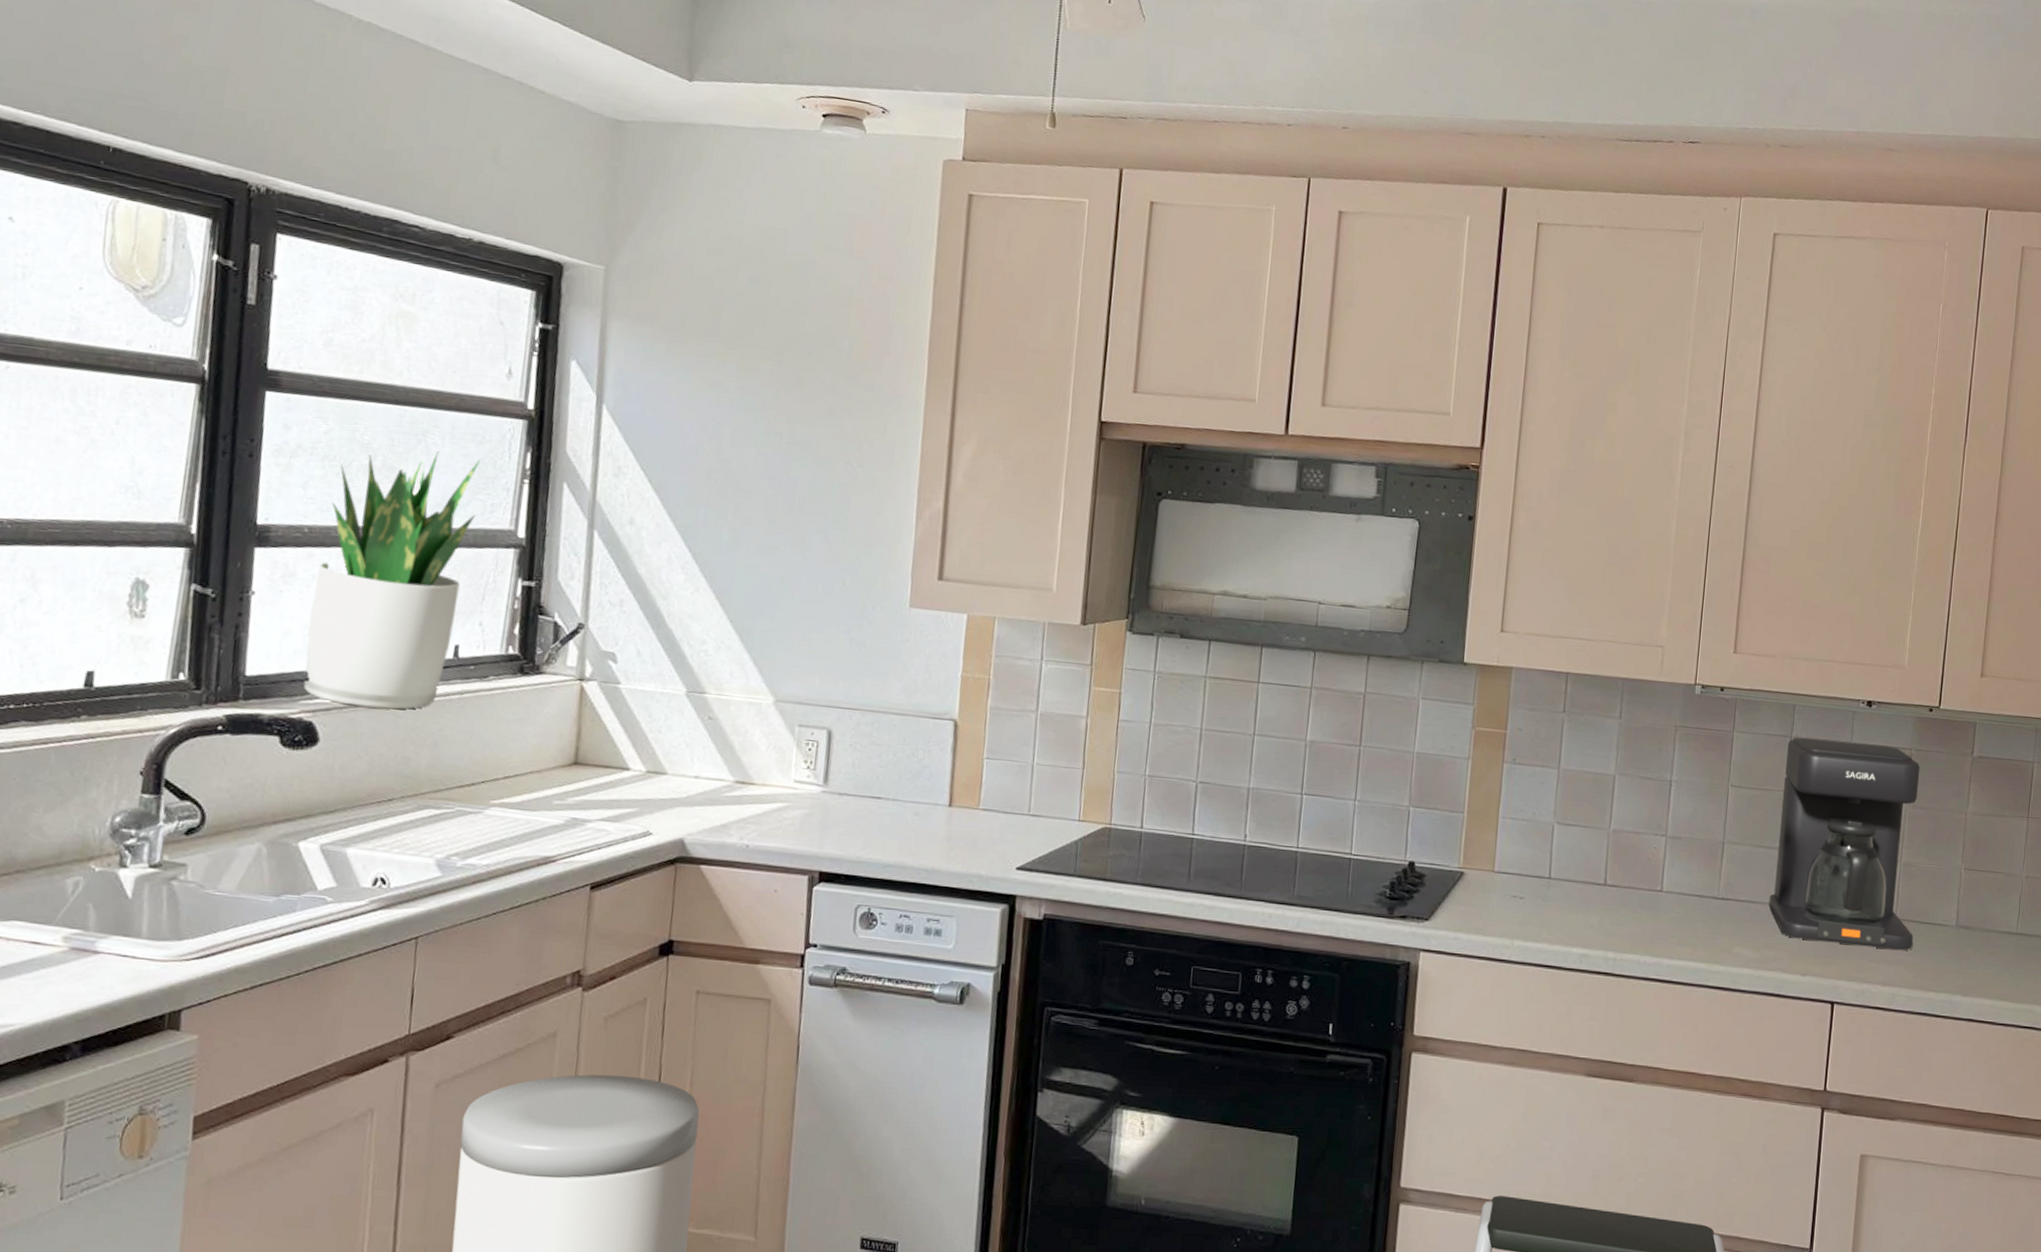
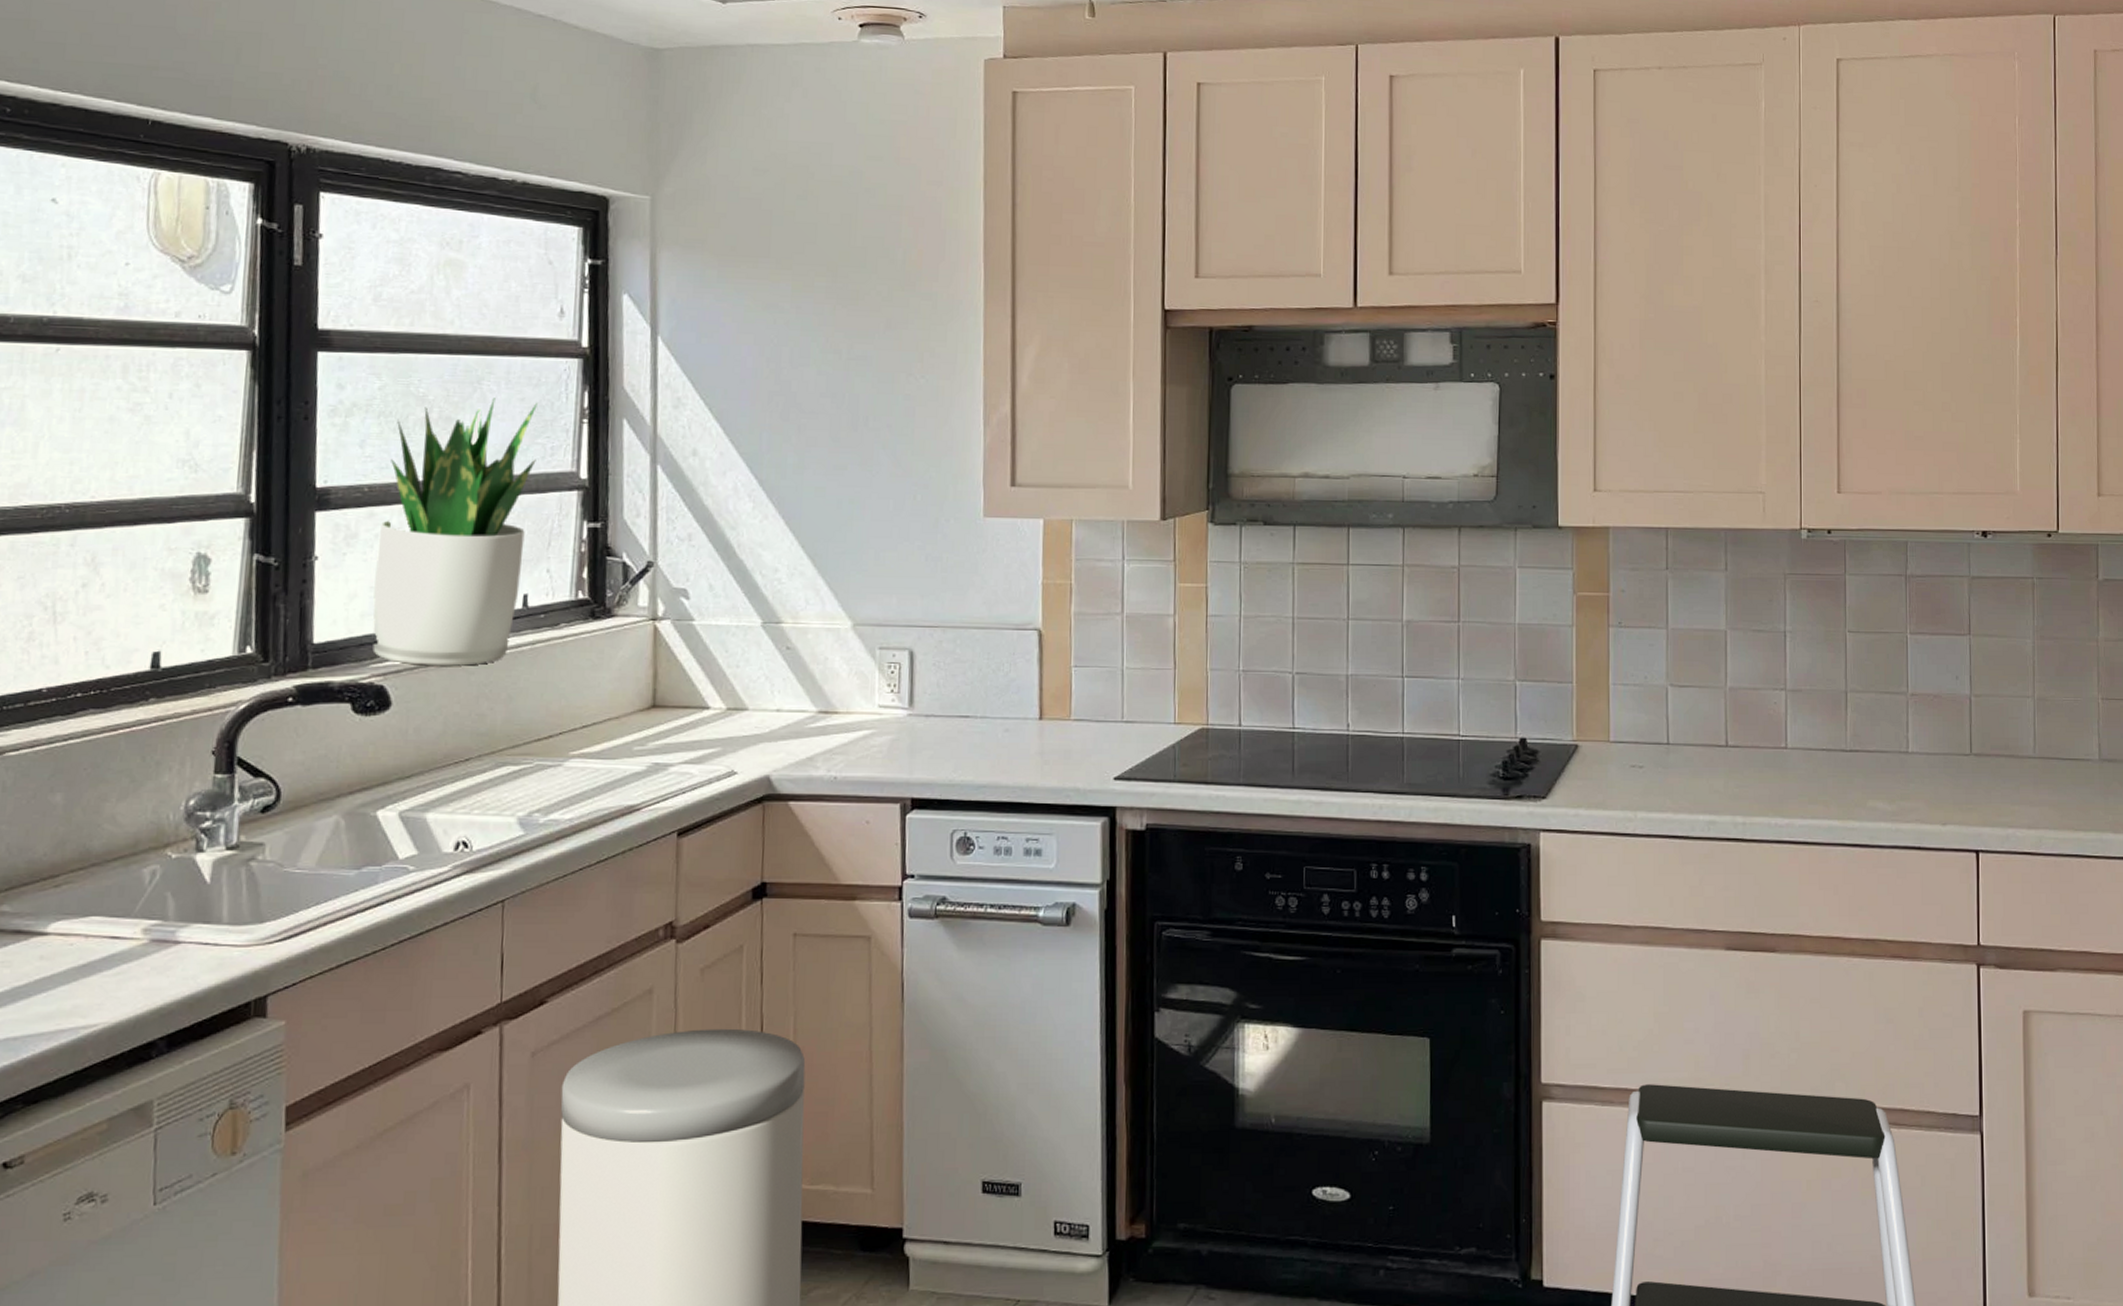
coffee maker: present [1768,737,1921,951] -> none [1900,575,2056,791]

